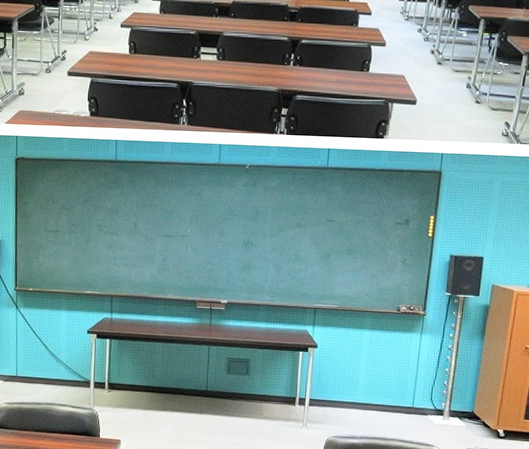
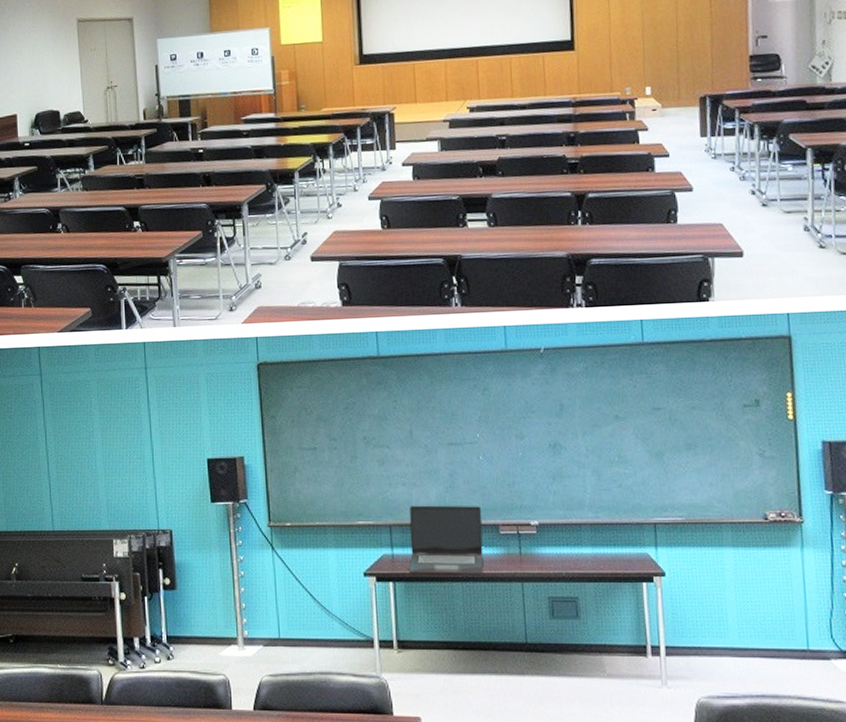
laptop: none [123,281,184,339] -> present [409,505,484,576]

